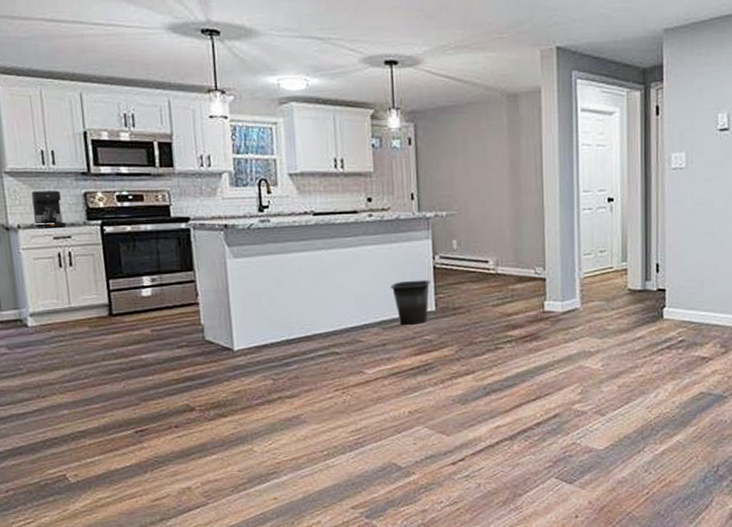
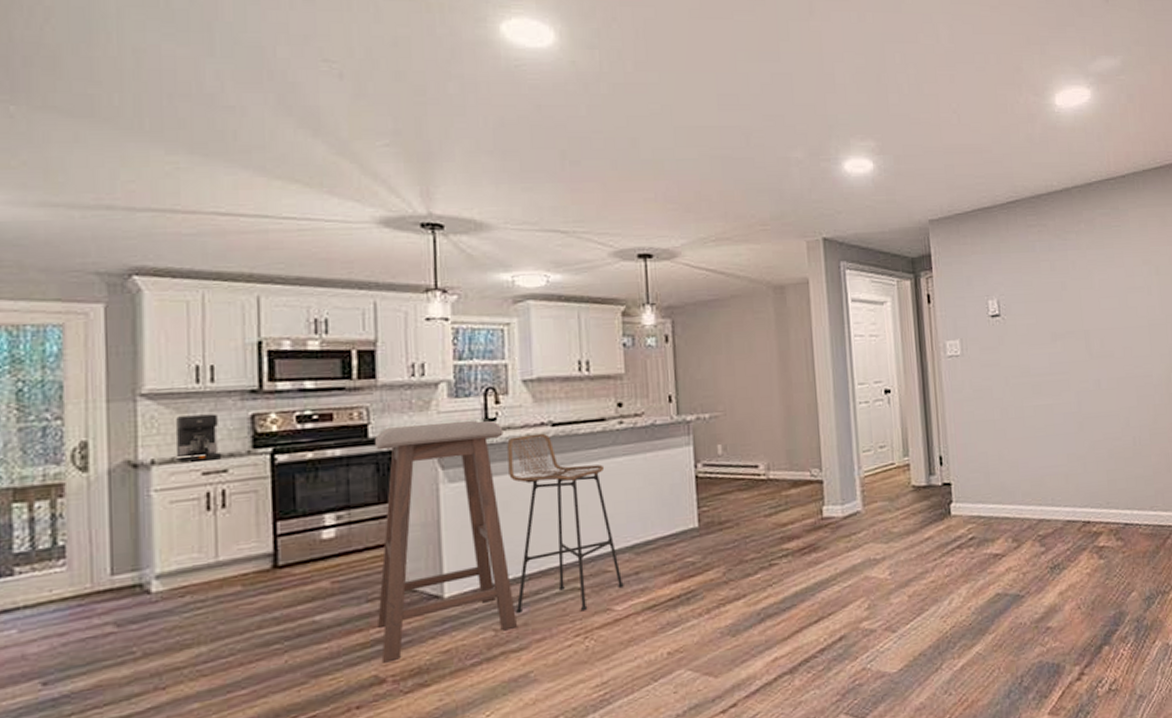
bar stool: none [176,206,290,396] -> present [375,420,517,663]
bar stool: none [278,221,373,372] -> present [507,433,624,614]
waste bin: present [391,280,431,325] -> none [645,492,692,547]

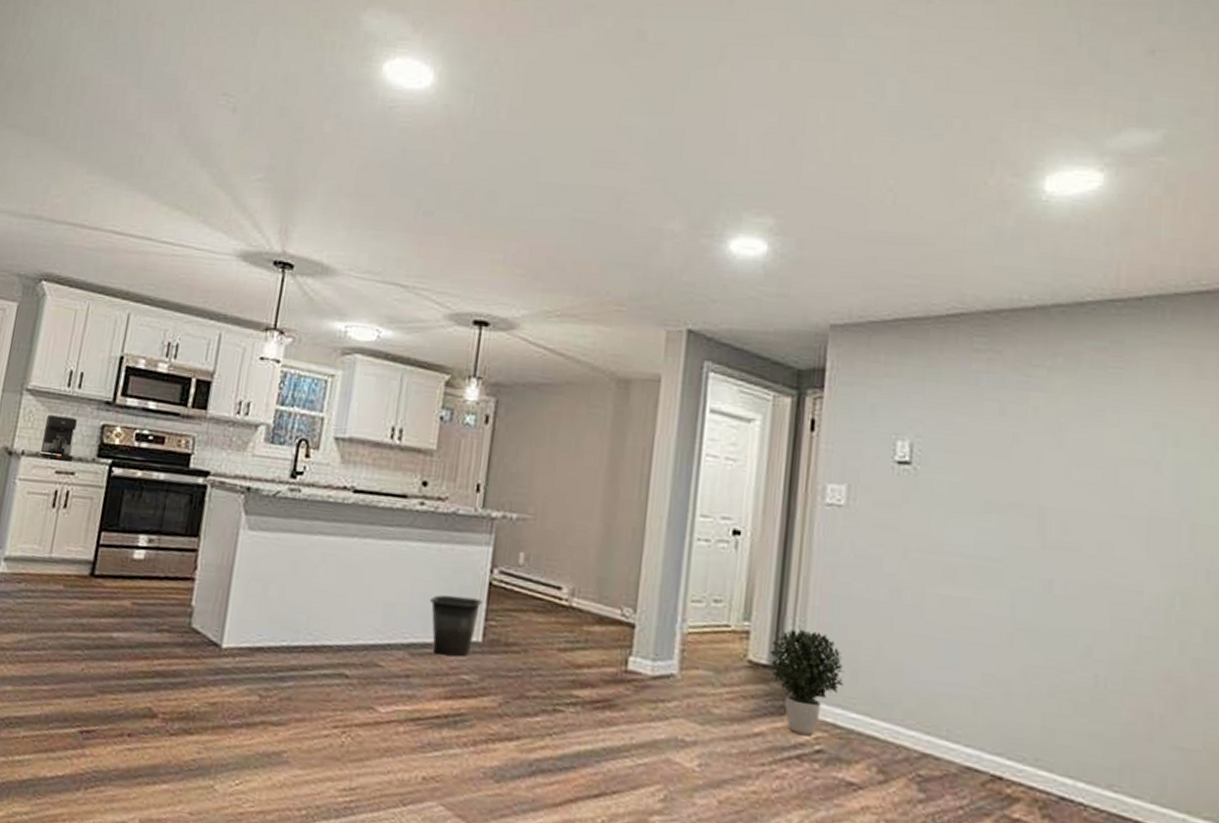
bar stool: present [375,420,517,663] -> none [157,461,308,700]
bar stool: present [507,433,624,614] -> none [282,496,397,703]
waste bin: none [645,492,692,547] -> present [430,595,482,657]
potted plant: none [926,452,980,531] -> present [770,629,844,737]

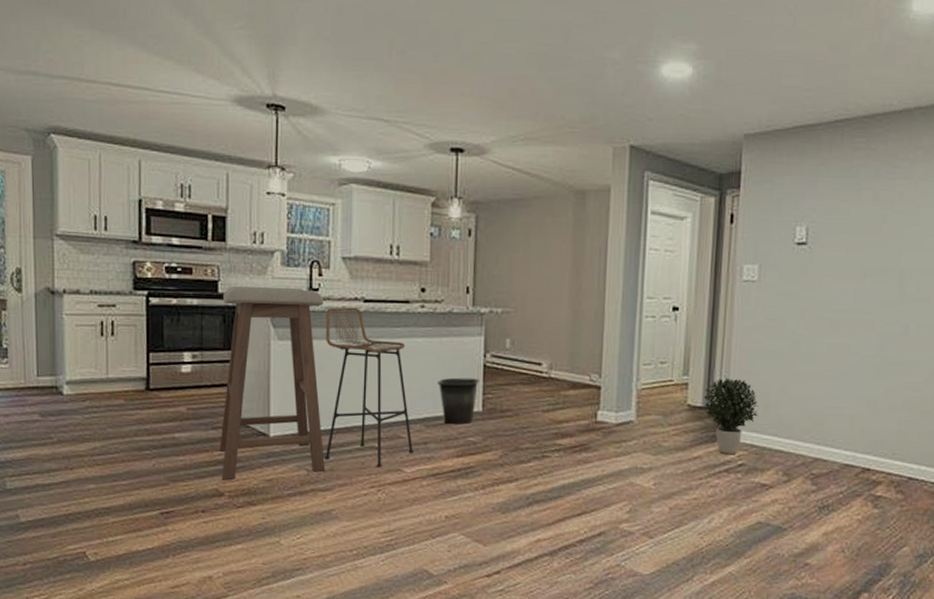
coffee maker: present [39,415,77,462] -> none [80,256,112,296]
bar stool: none [157,461,308,700] -> present [220,285,325,481]
bar stool: none [282,496,397,703] -> present [325,307,414,468]

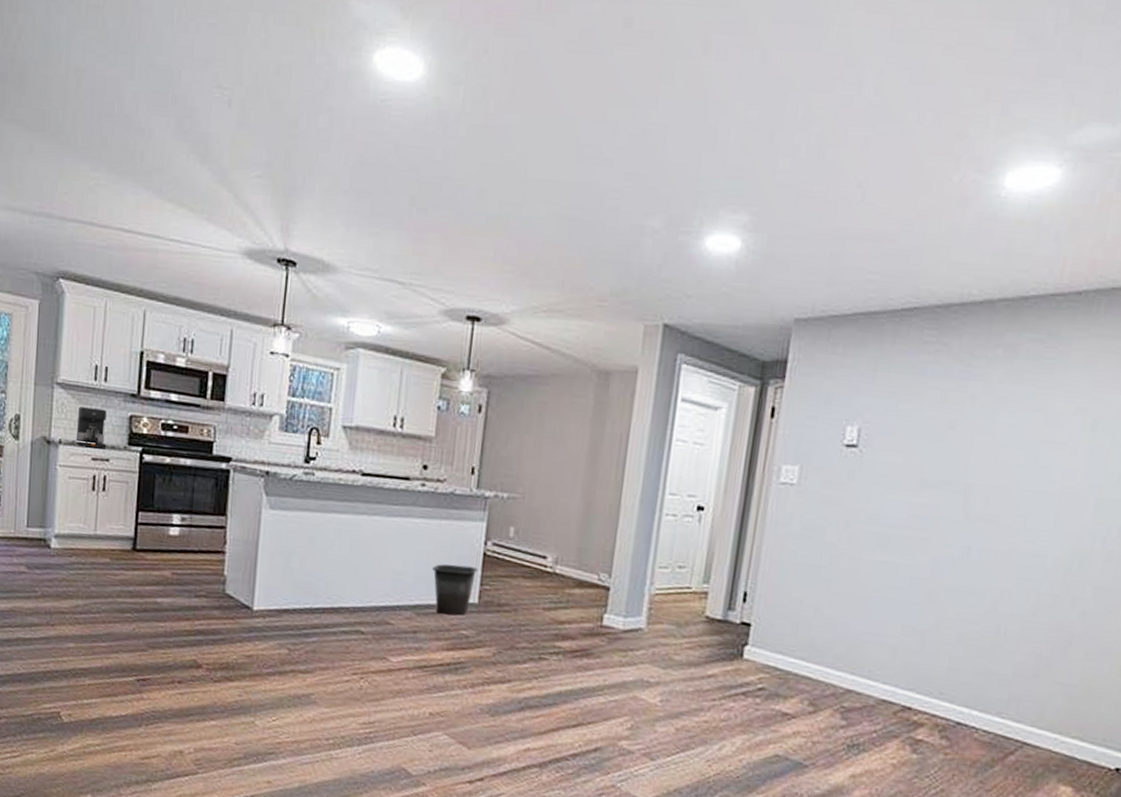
coffee maker: none [80,256,112,296] -> present [75,407,107,449]
bar stool: present [220,285,325,481] -> none [200,448,320,653]
bar stool: present [325,307,414,468] -> none [308,478,402,654]
potted plant: present [704,378,759,455] -> none [724,590,787,678]

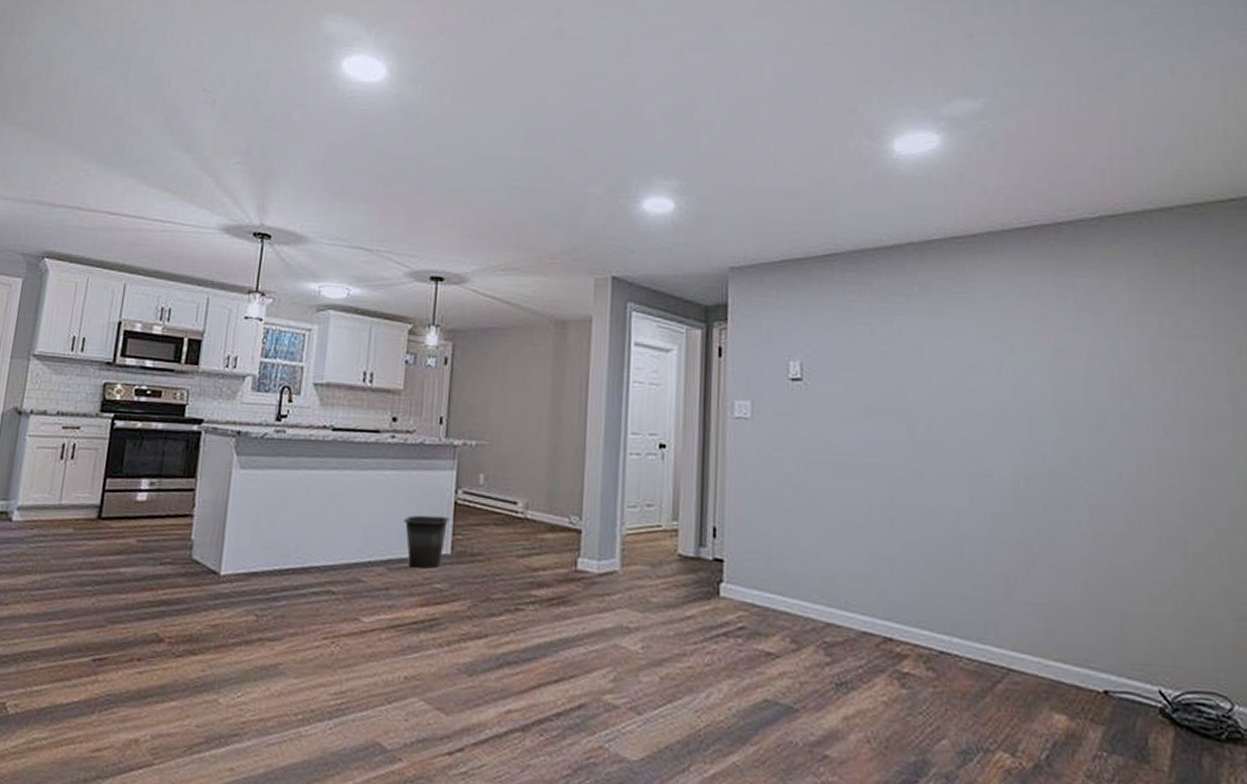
coffee maker: present [75,407,107,449] -> none [47,377,81,417]

